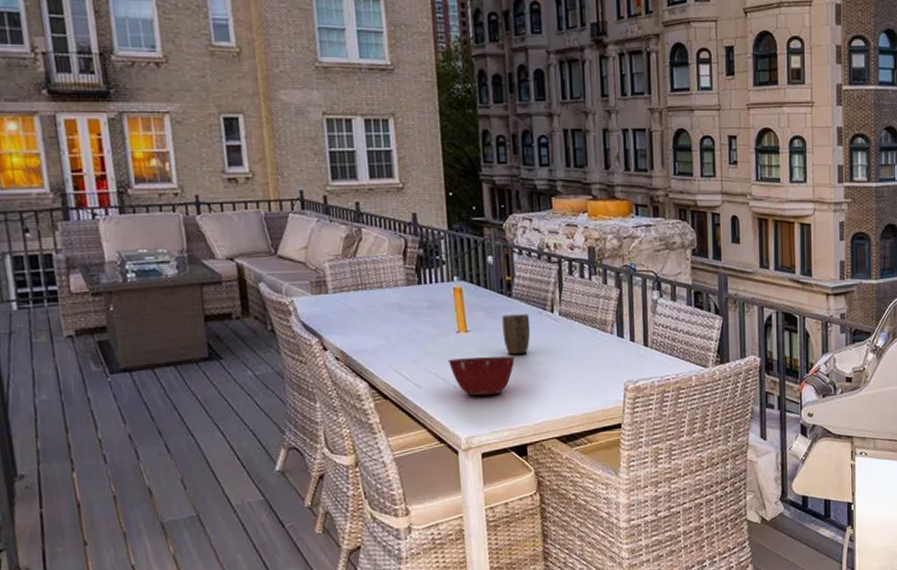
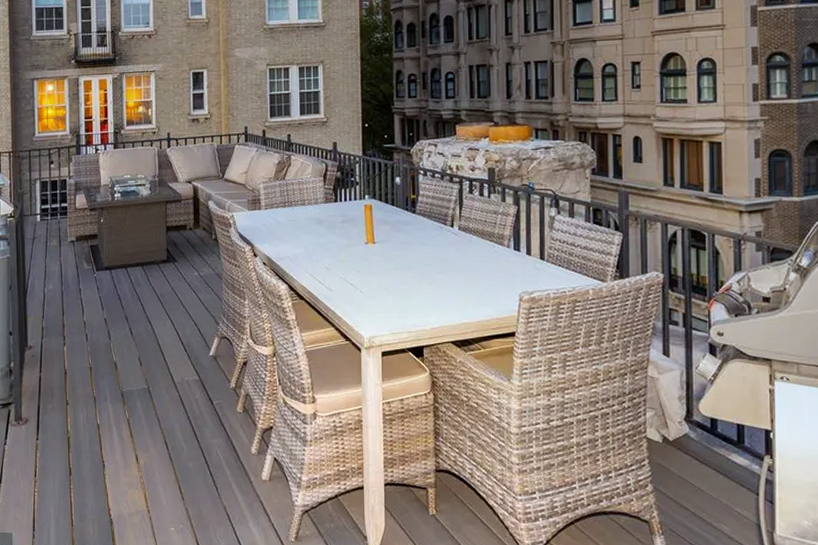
mixing bowl: present [447,356,515,396] -> none [356,266,416,300]
plant pot: present [502,314,531,355] -> none [406,228,432,265]

